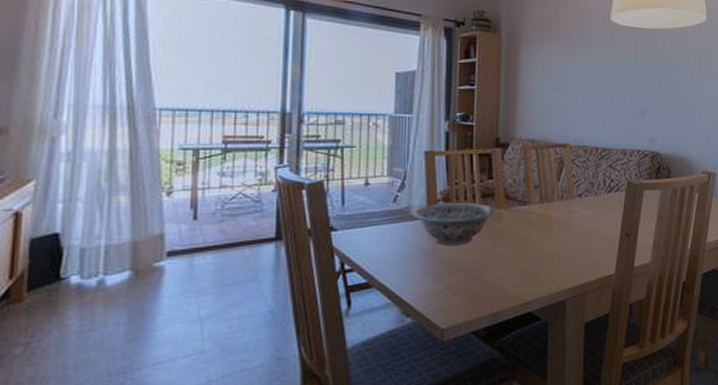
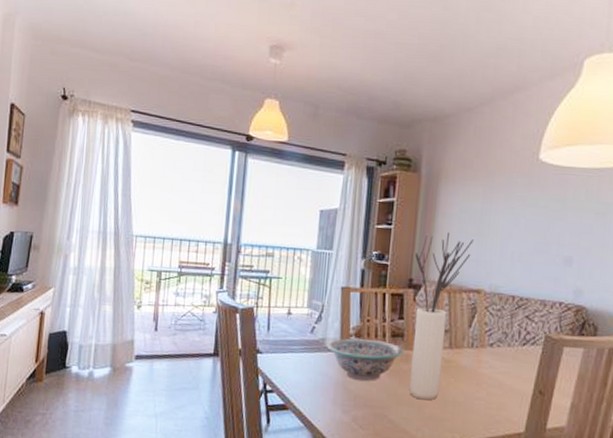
vase: none [501,90,557,257] -> present [409,232,474,401]

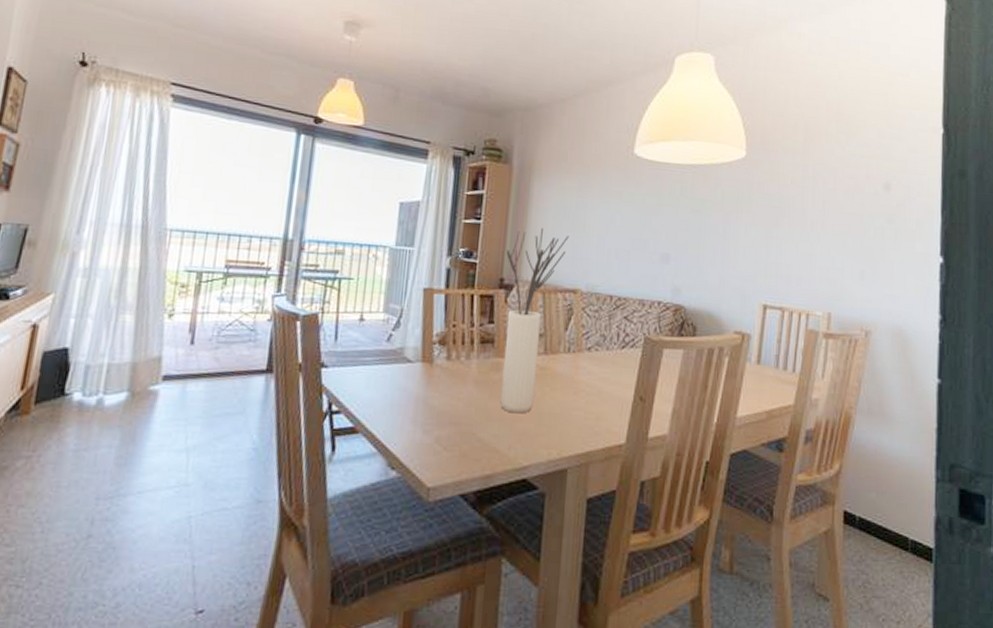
decorative bowl: present [327,338,404,381] -> none [406,346,495,395]

